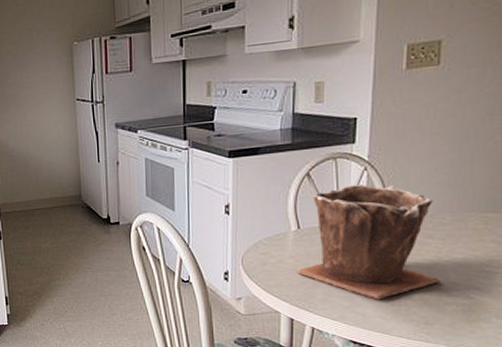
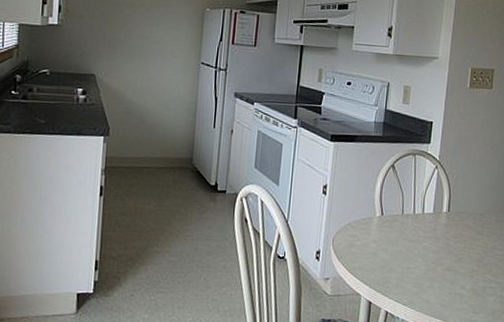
plant pot: present [296,184,440,300] -> none [377,179,486,288]

